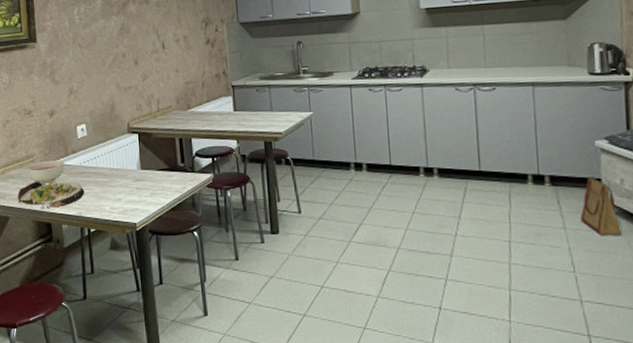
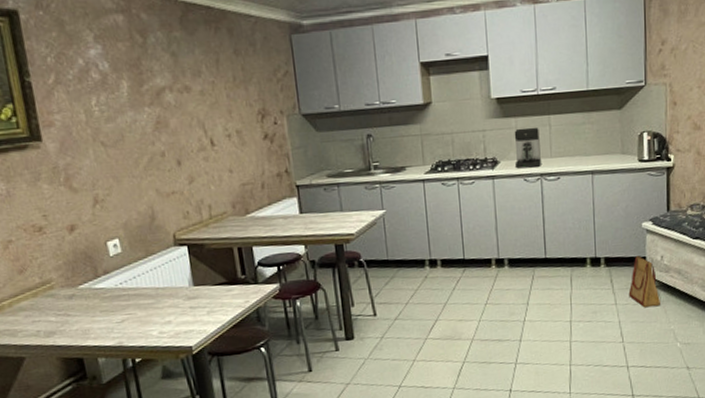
salad plate: present [17,181,85,209] -> none [33,307,124,343]
bowl: present [27,160,65,185] -> none [44,283,95,314]
coffee maker: none [444,36,474,78] -> present [514,127,541,169]

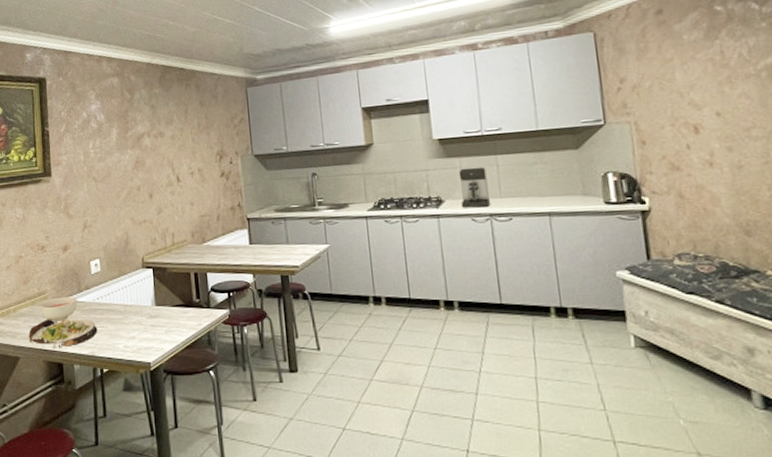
salad plate: none [33,307,124,343] -> present [29,318,98,348]
bowl: none [44,283,95,314] -> present [39,296,77,322]
shopping bag: present [628,256,660,308] -> none [606,309,650,372]

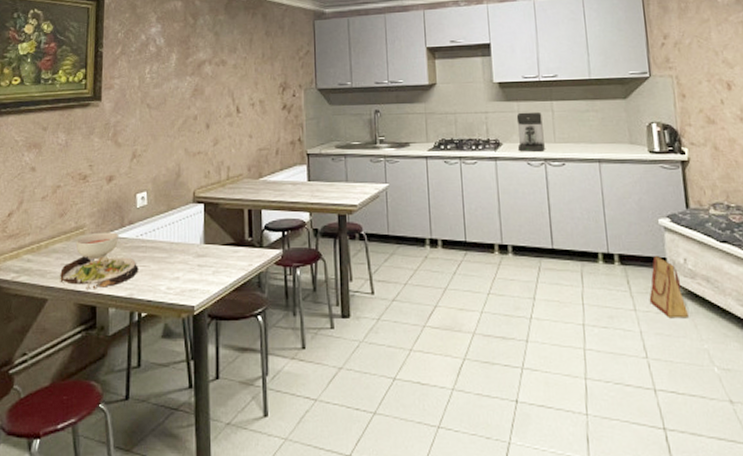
shopping bag: none [606,309,650,372] -> present [649,256,688,319]

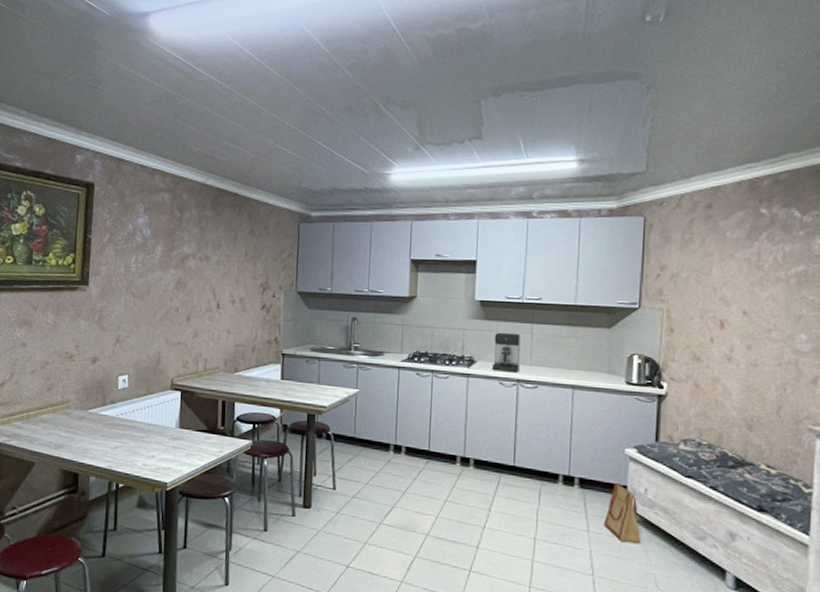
salad plate: present [60,256,139,289] -> none [46,428,118,458]
bowl: present [75,232,118,260] -> none [61,408,101,433]

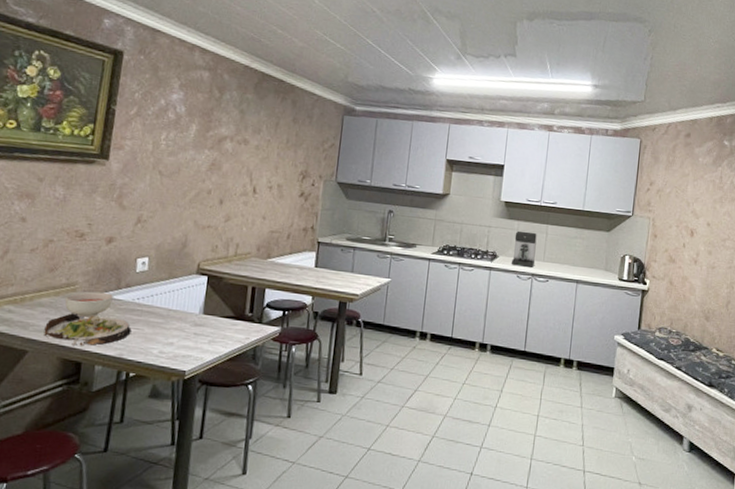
salad plate: none [46,428,118,458] -> present [43,313,132,346]
bowl: none [61,408,101,433] -> present [64,291,113,318]
shopping bag: present [603,483,641,544] -> none [594,365,622,417]

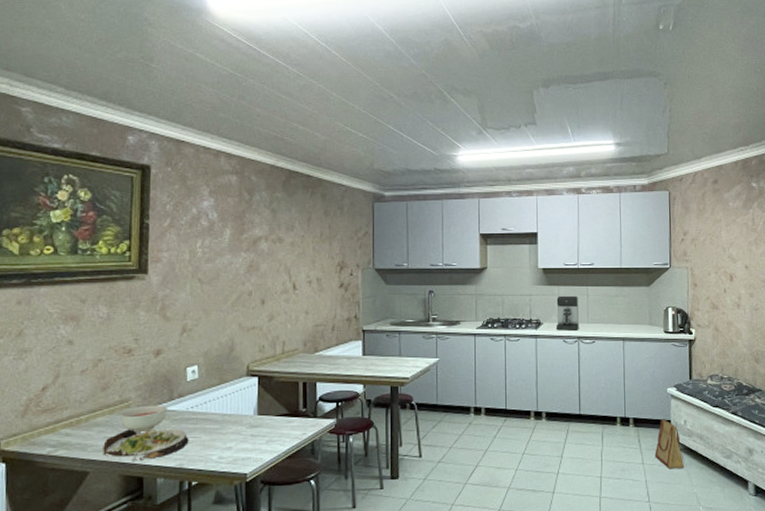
shopping bag: none [594,365,622,417] -> present [655,419,684,470]

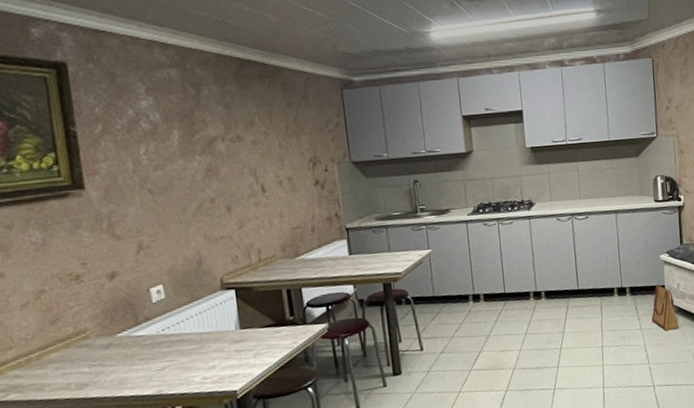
salad plate: present [103,428,189,461] -> none [63,354,165,395]
bowl: present [120,405,167,433] -> none [77,331,135,364]
coffee maker: present [556,295,579,331] -> none [547,172,571,210]

